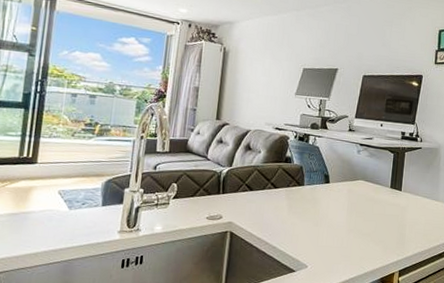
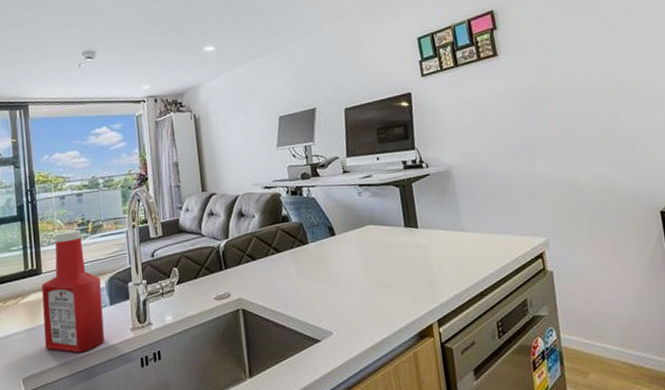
ketchup bottle: none [26,127,97,245] -> present [41,230,105,353]

